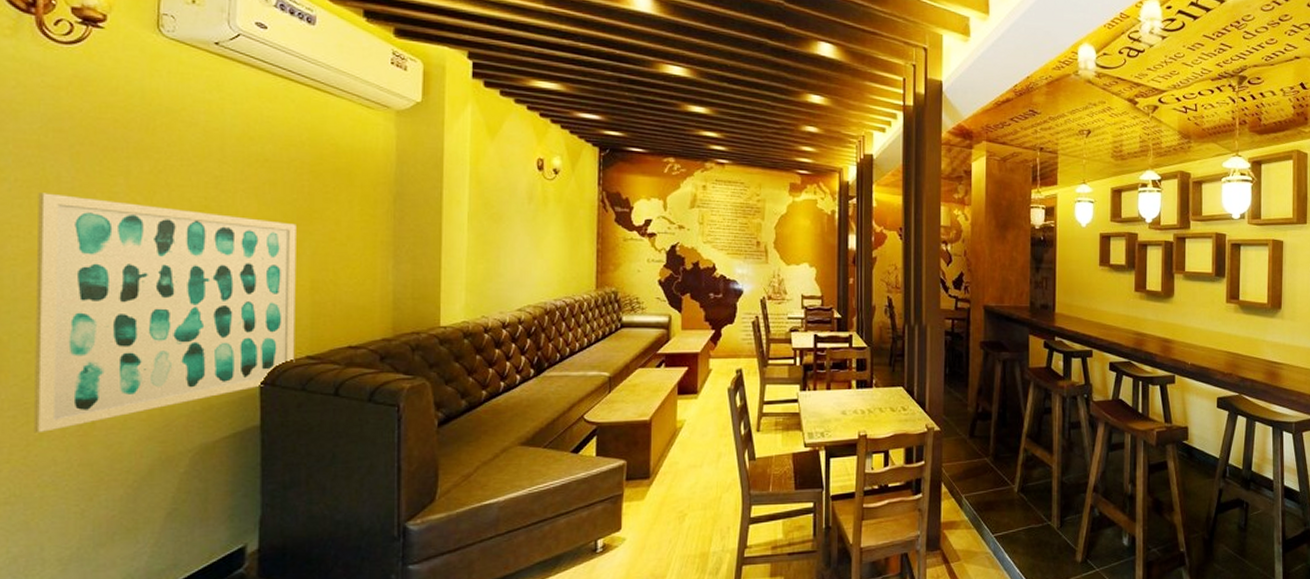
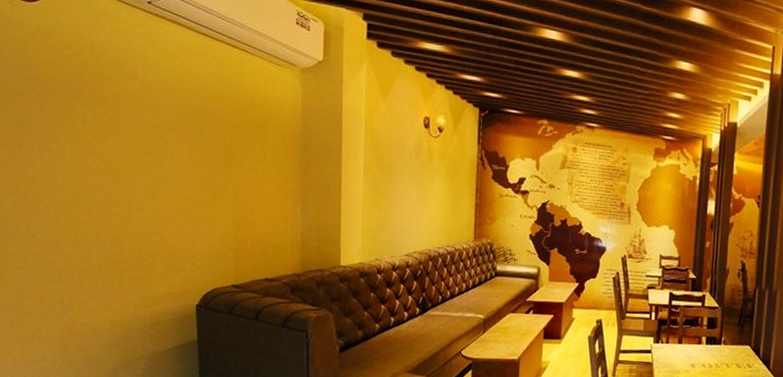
wall art: present [34,192,296,434] -> none [16,134,223,335]

